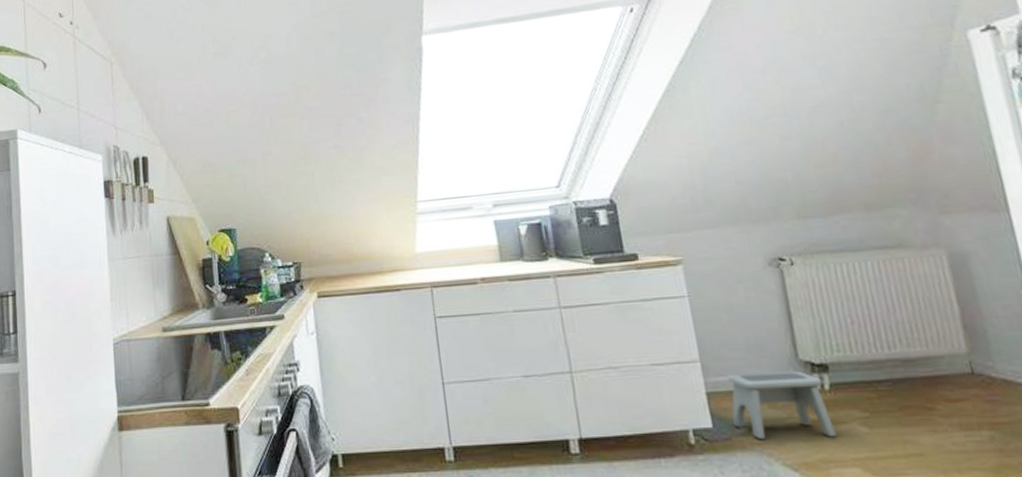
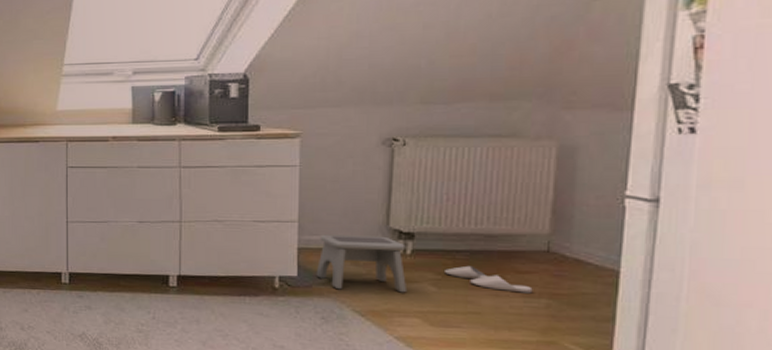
slippers: none [869,397,971,426] -> present [443,265,533,294]

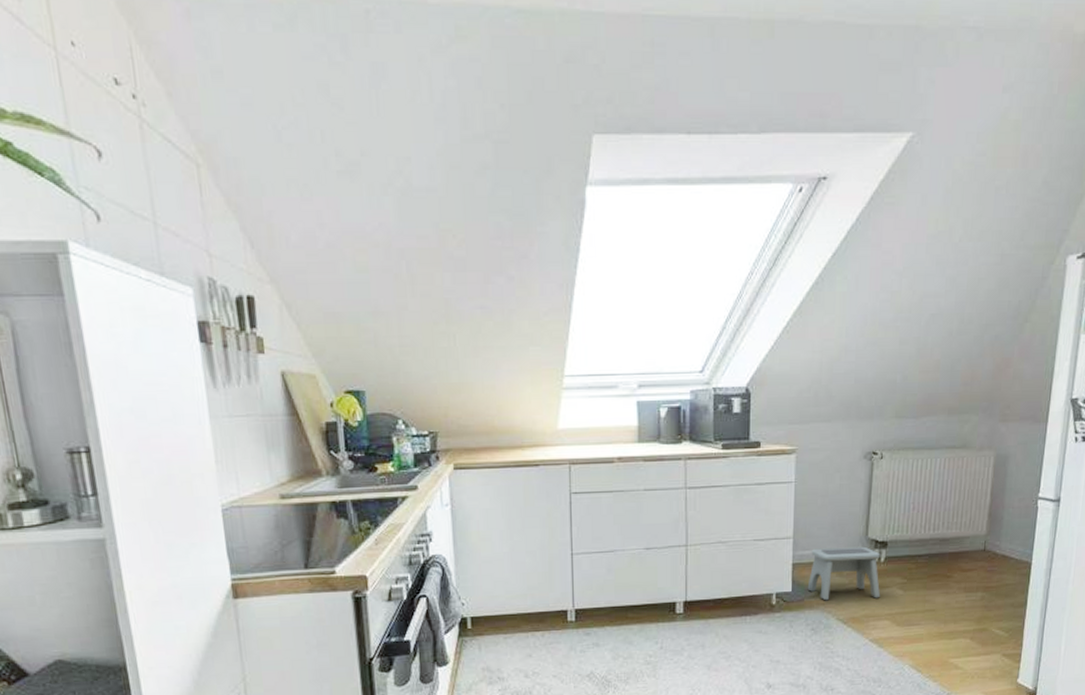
slippers: present [443,265,533,294] -> none [908,568,973,589]

